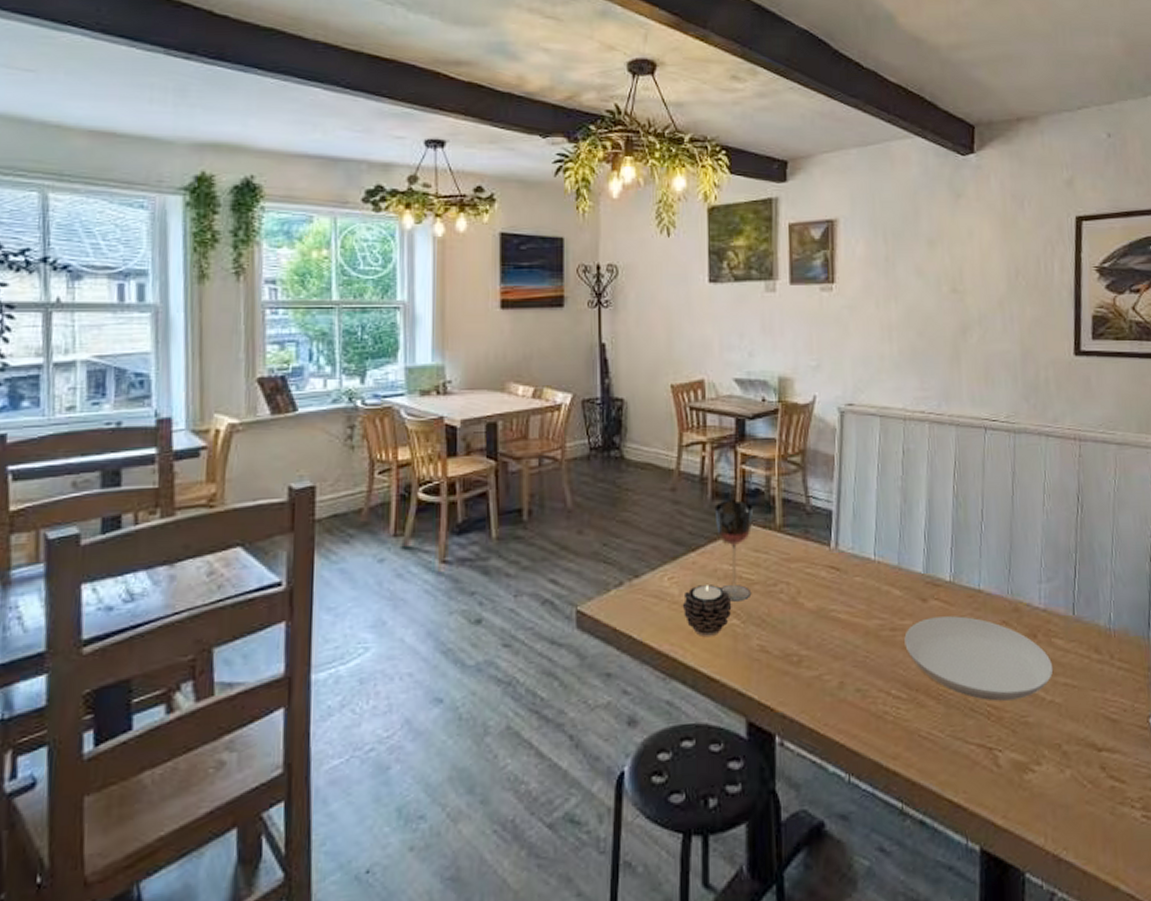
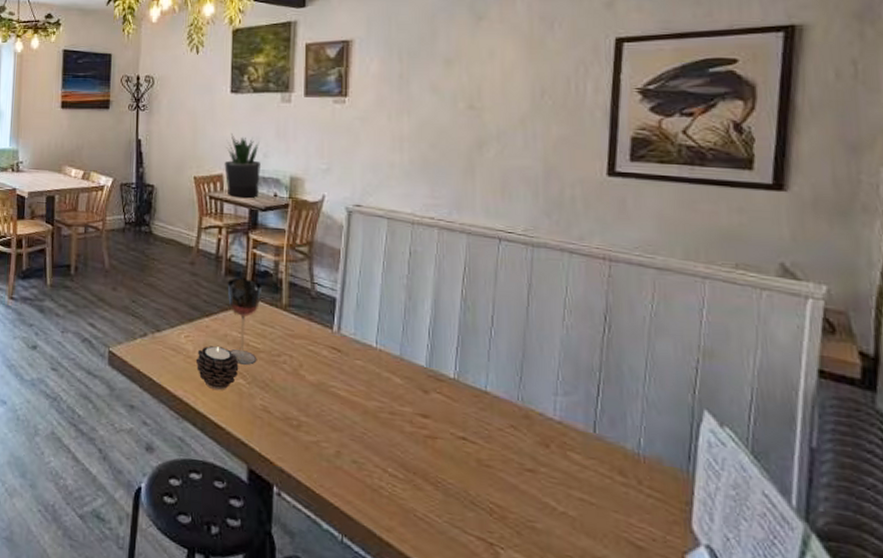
planter: none [705,331,746,407] -> present [224,133,261,199]
saucer: present [904,616,1054,701] -> none [403,409,568,504]

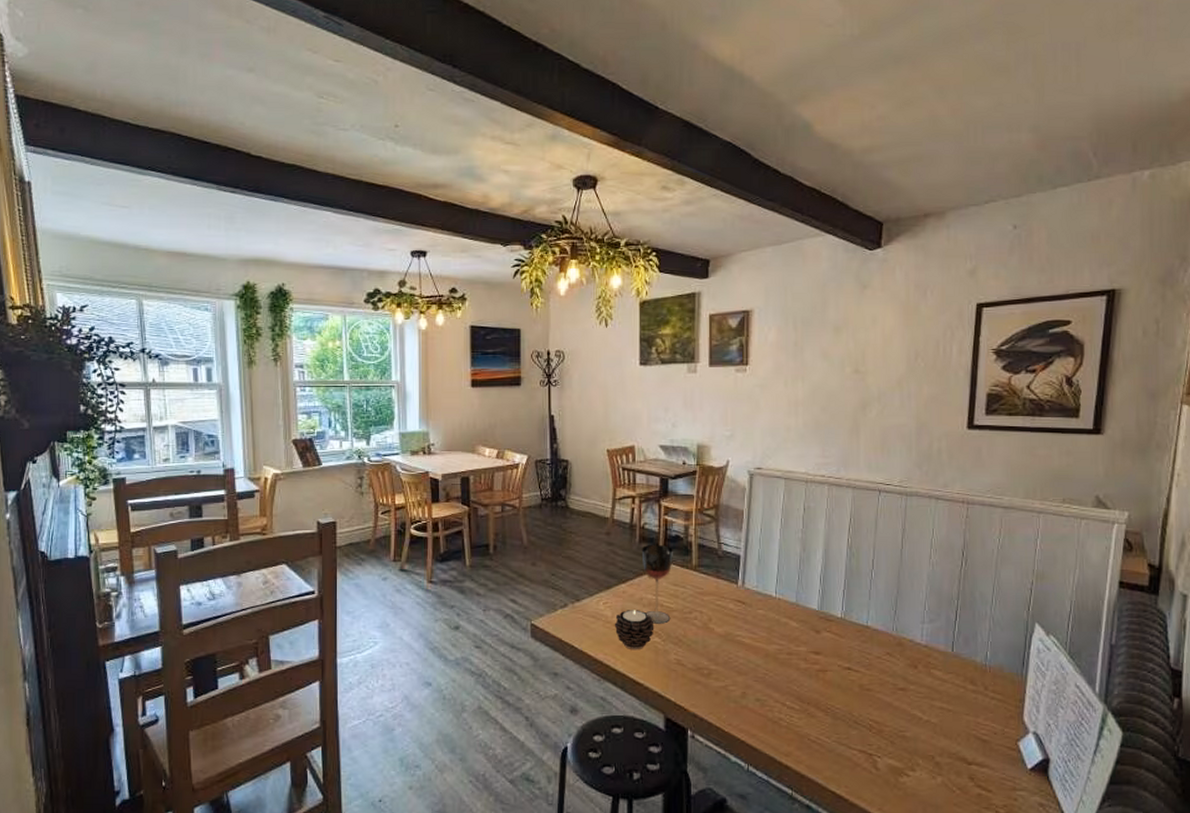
planter: present [224,133,261,199] -> none [635,405,670,468]

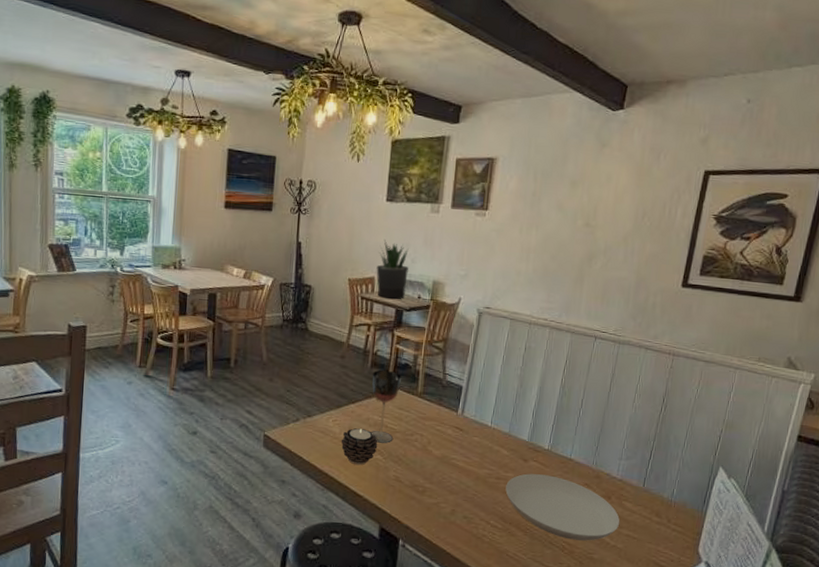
planter: none [635,405,670,468] -> present [376,239,409,300]
saucer: none [799,646,931,717] -> present [505,473,620,541]

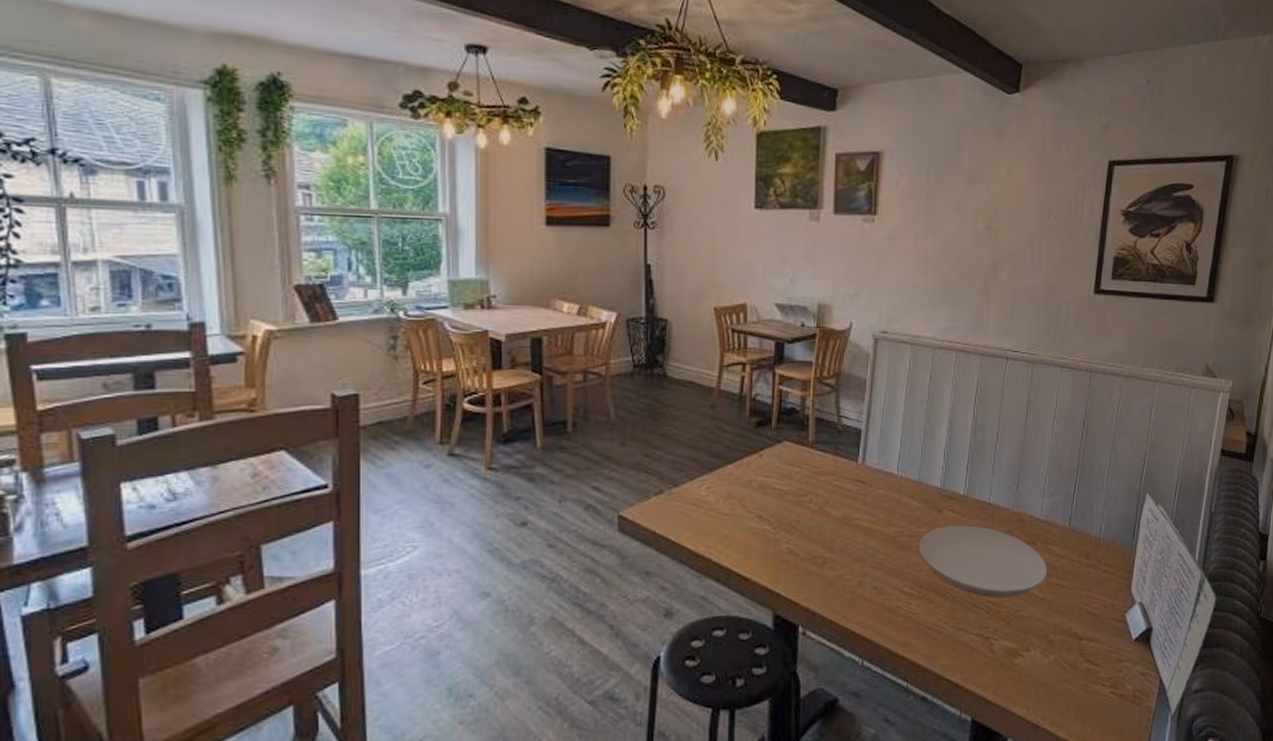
candle: present [341,428,378,466] -> none [718,494,765,541]
wineglass: present [371,370,402,443] -> none [751,418,788,510]
planter: present [376,239,409,300] -> none [748,256,787,330]

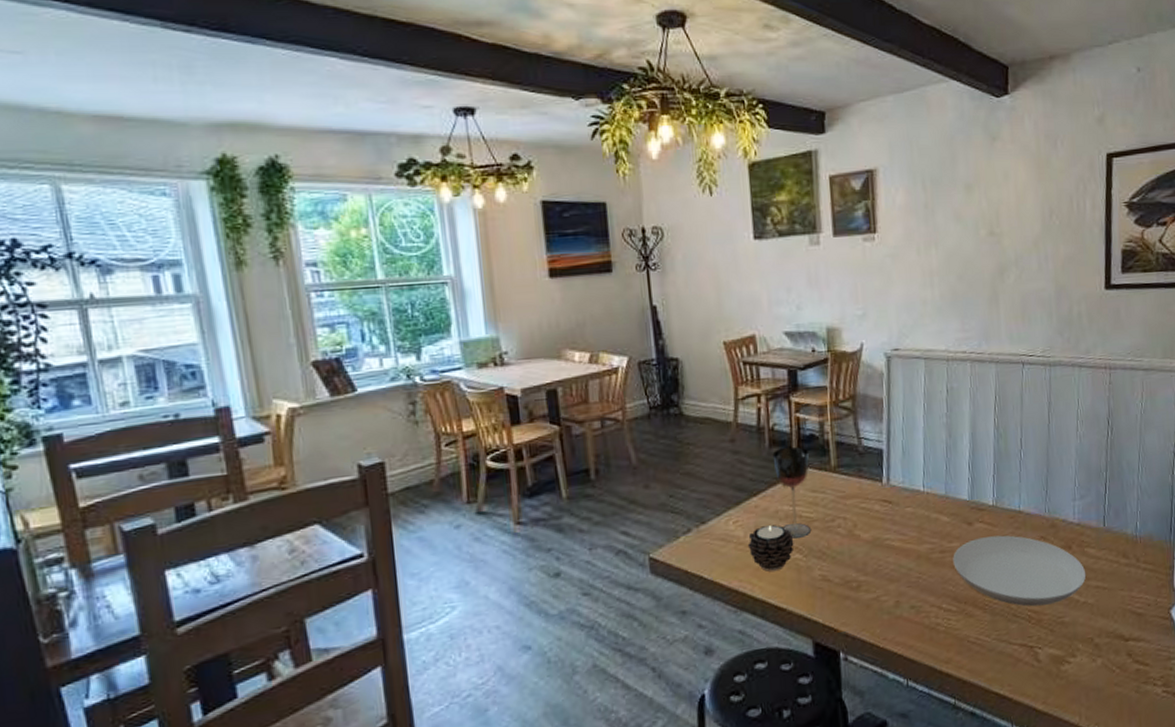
candle: none [718,494,765,541] -> present [747,525,794,572]
wineglass: none [751,418,788,510] -> present [772,446,812,539]

